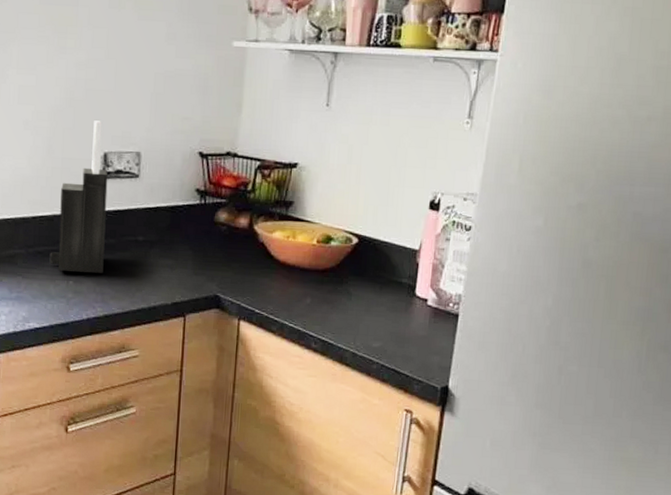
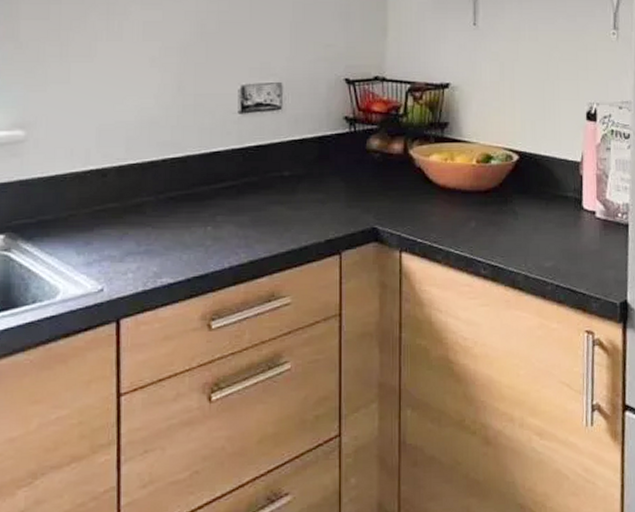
knife block: present [49,120,108,273] -> none [183,53,247,216]

